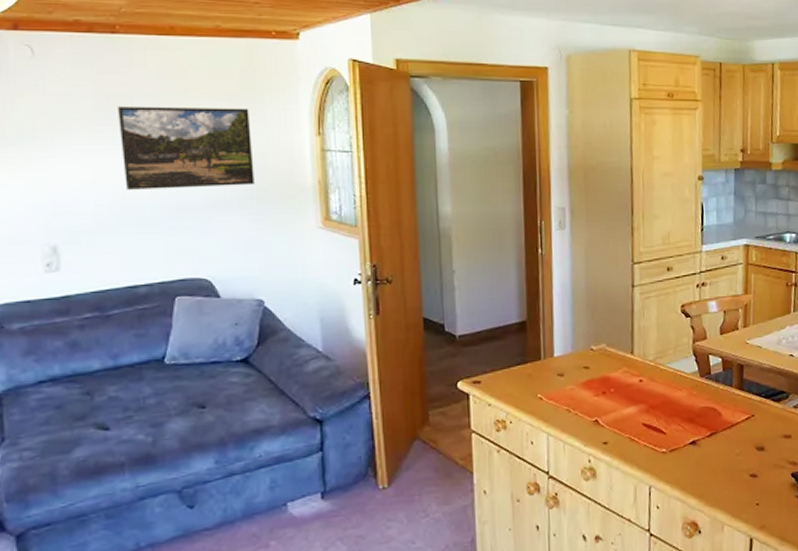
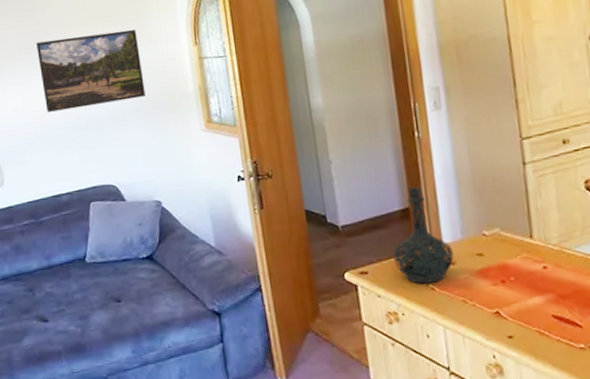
bottle: none [506,301,563,394] -> present [392,186,454,284]

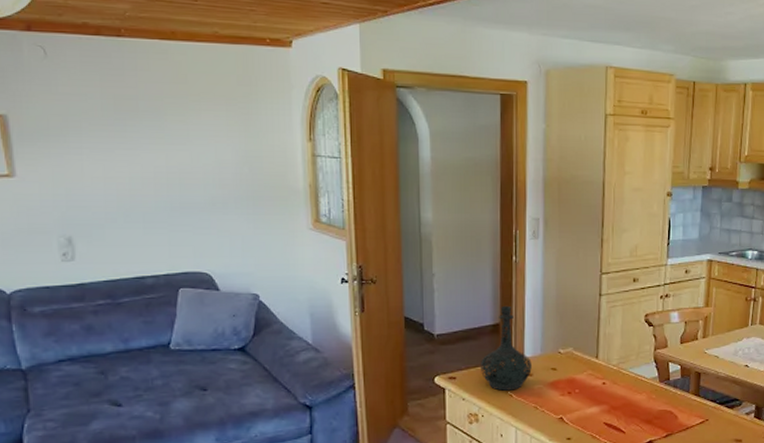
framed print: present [36,29,146,112] -> none [125,108,250,188]

